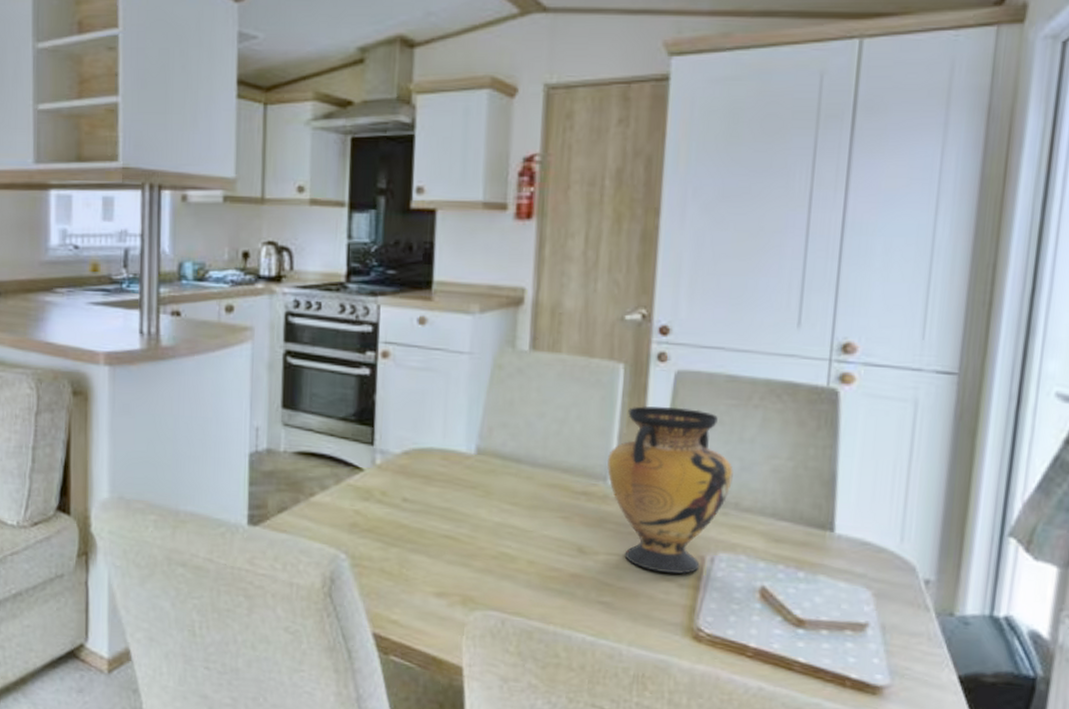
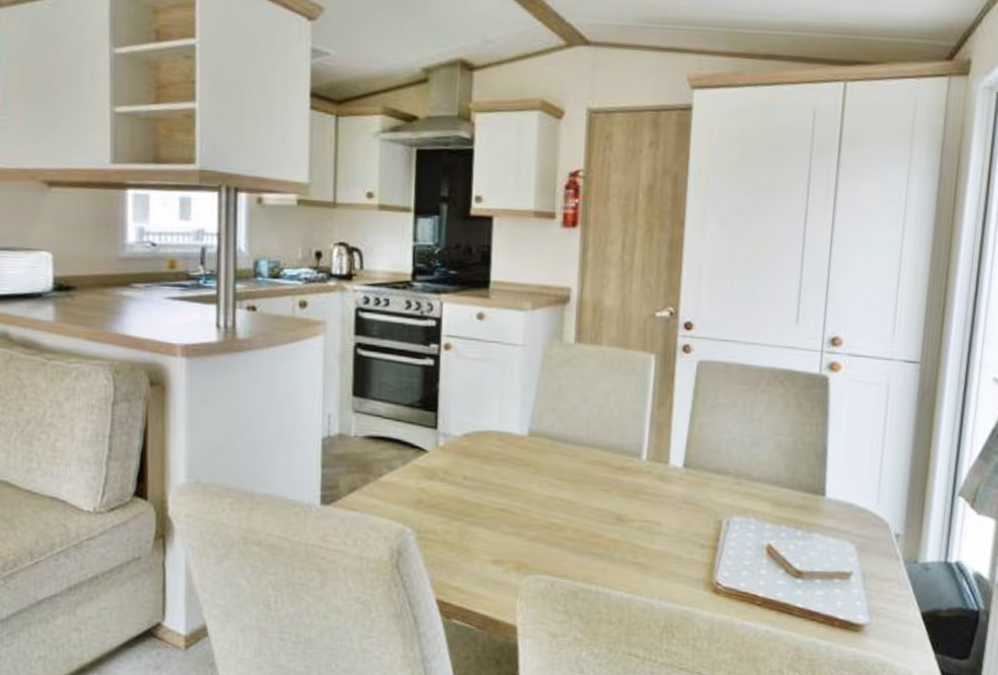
vase: present [607,406,733,574] -> none [641,391,745,536]

